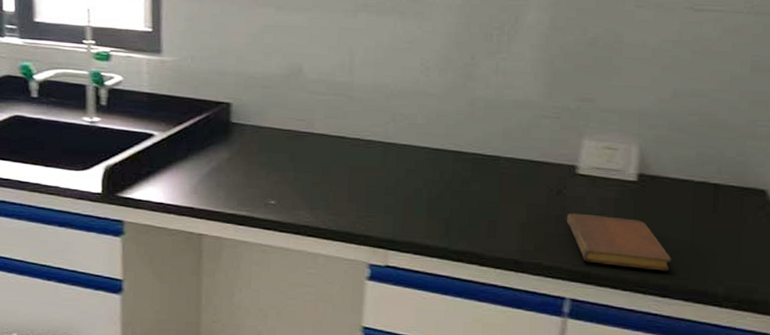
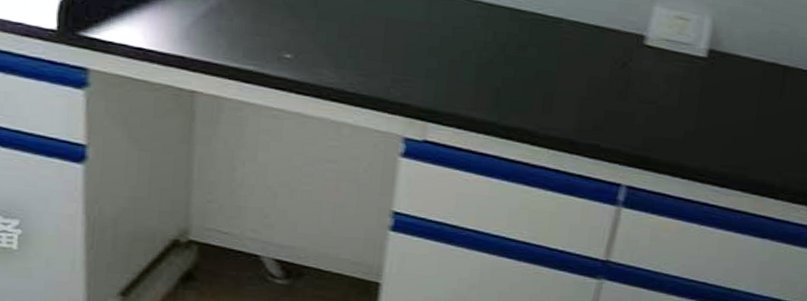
notebook: present [566,213,672,271] -> none [629,89,734,159]

